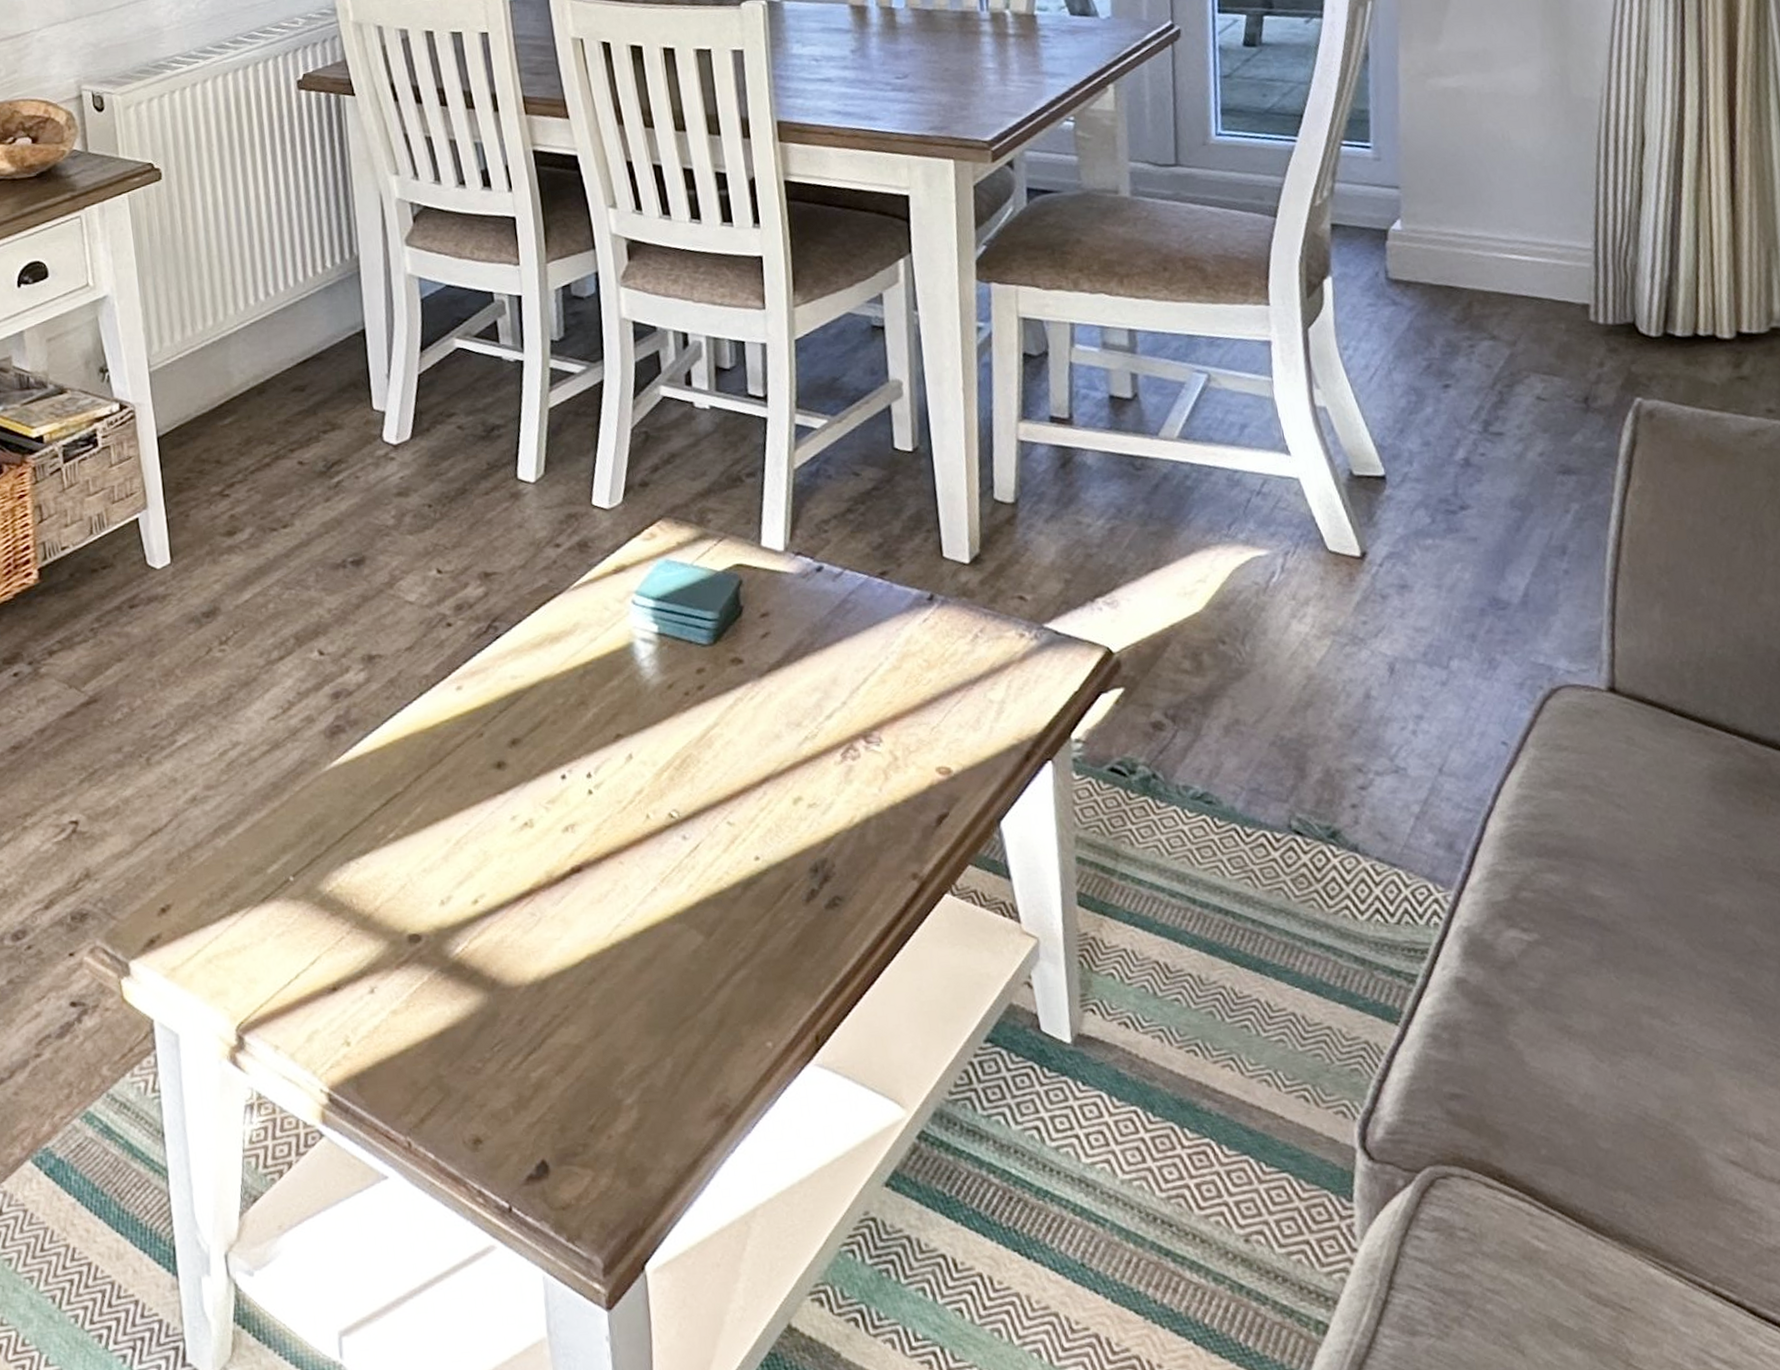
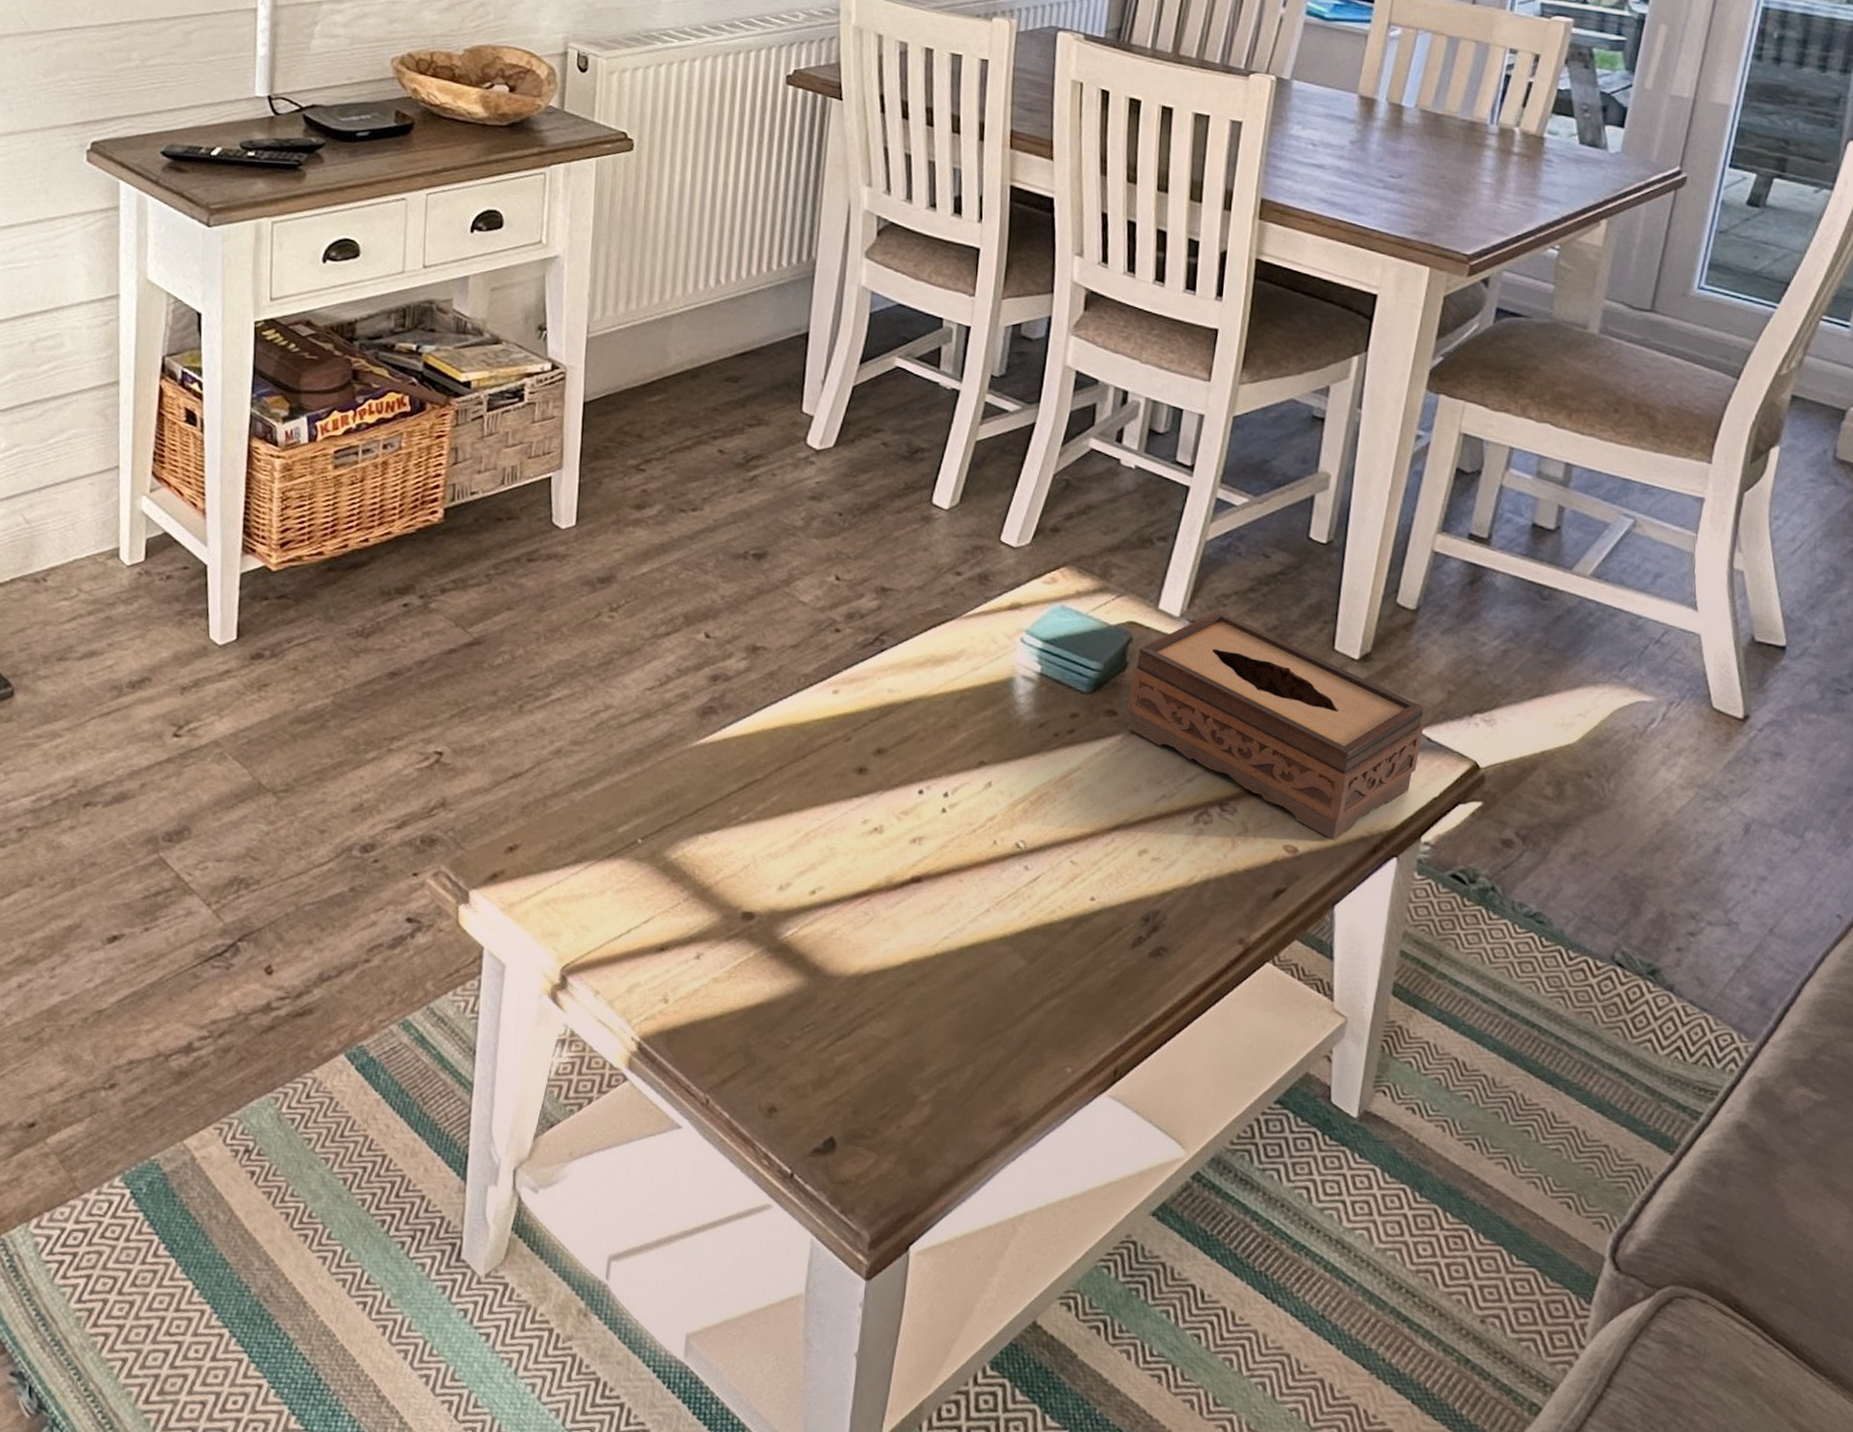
tissue box: none [749,537,1051,754] -> present [1128,610,1424,840]

